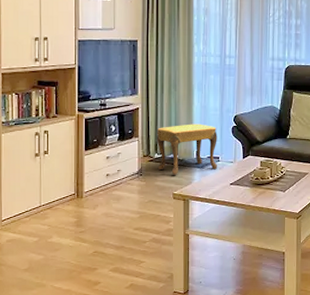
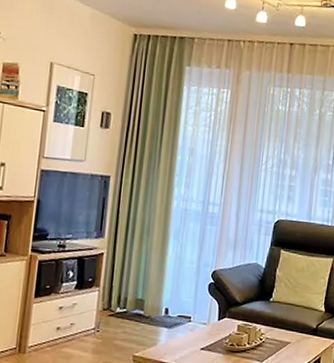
footstool: present [156,124,217,175] -> none [119,276,192,334]

